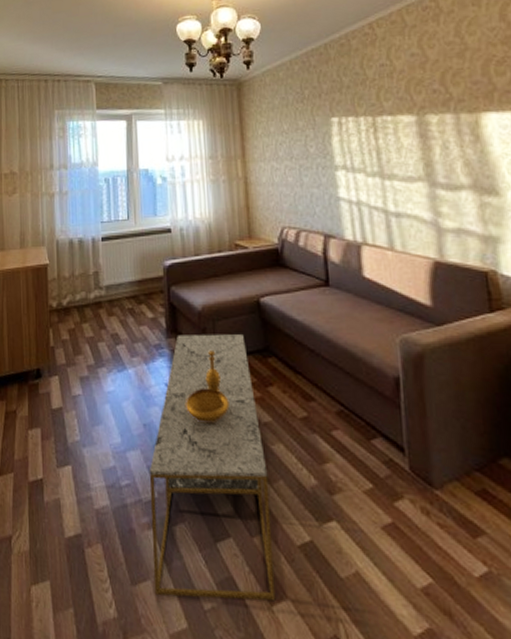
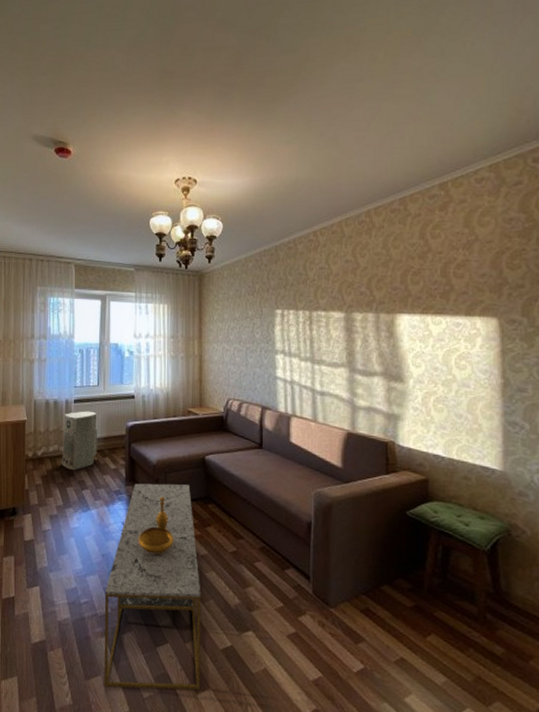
air purifier: none [90,250,131,322] -> present [61,411,97,471]

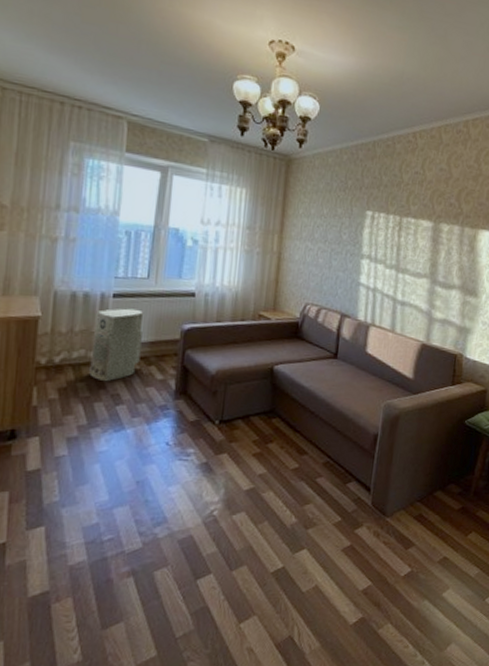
coffee table: present [103,483,201,691] -> none [126,396,255,634]
decorative bowl: present [137,497,174,556] -> none [183,412,229,478]

